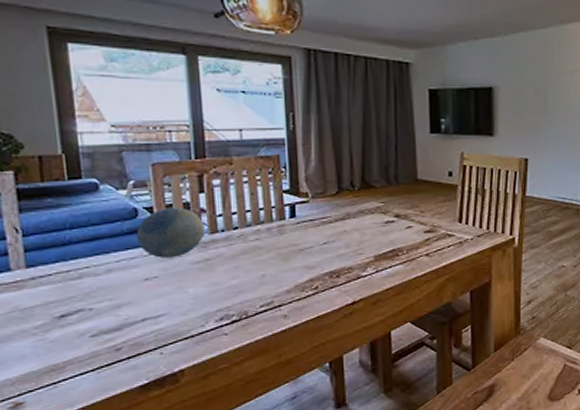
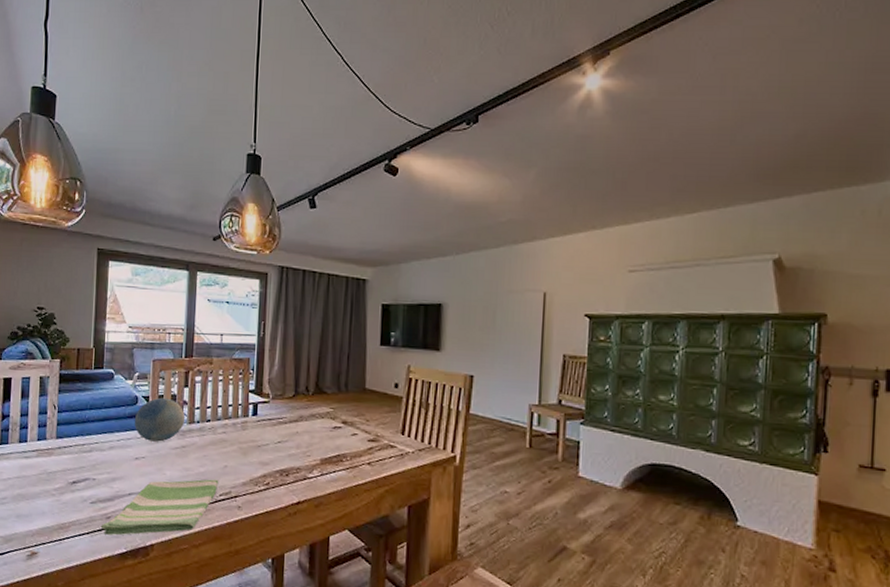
dish towel: none [109,290,258,368] -> present [100,479,219,536]

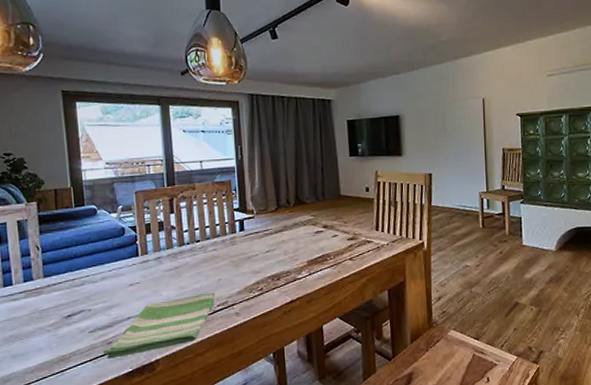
decorative ball: present [134,397,185,442] -> none [123,225,174,267]

